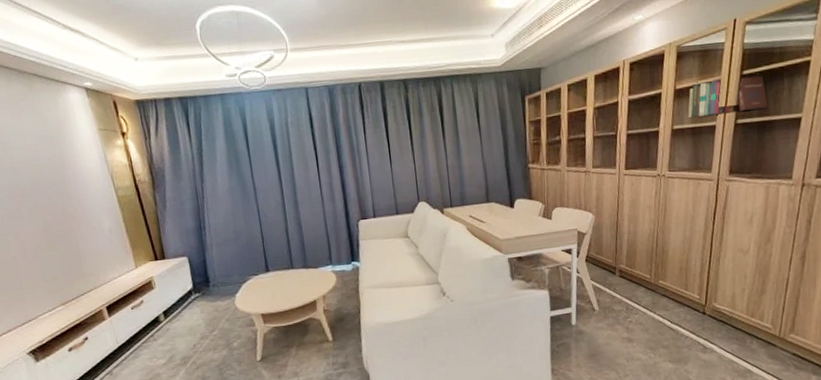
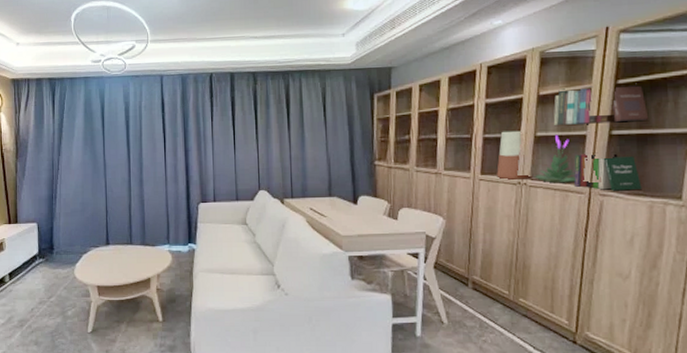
vase: none [639,124,671,173] -> present [497,130,534,181]
plant: none [670,126,707,173] -> present [533,134,576,184]
books: none [705,139,761,176] -> present [574,152,642,191]

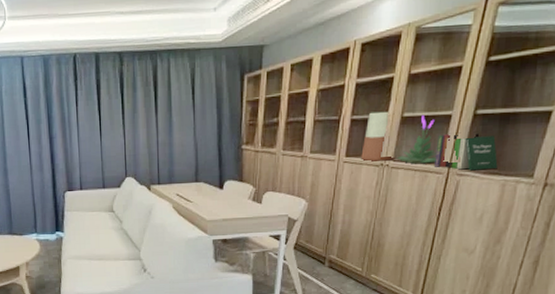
books: present [553,83,649,125] -> none [421,59,515,105]

